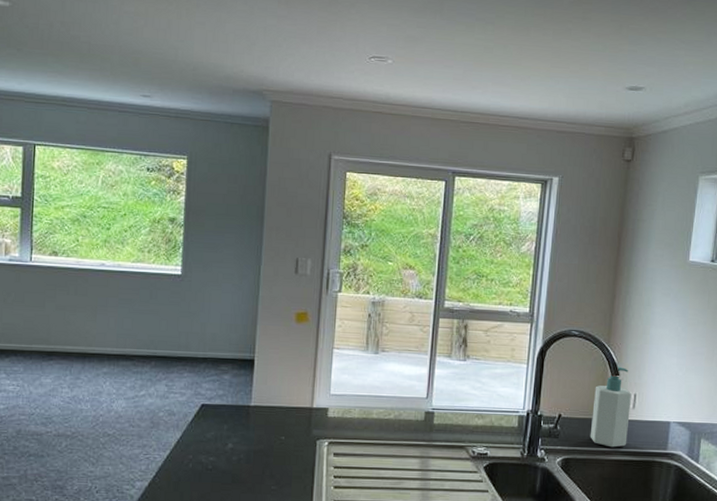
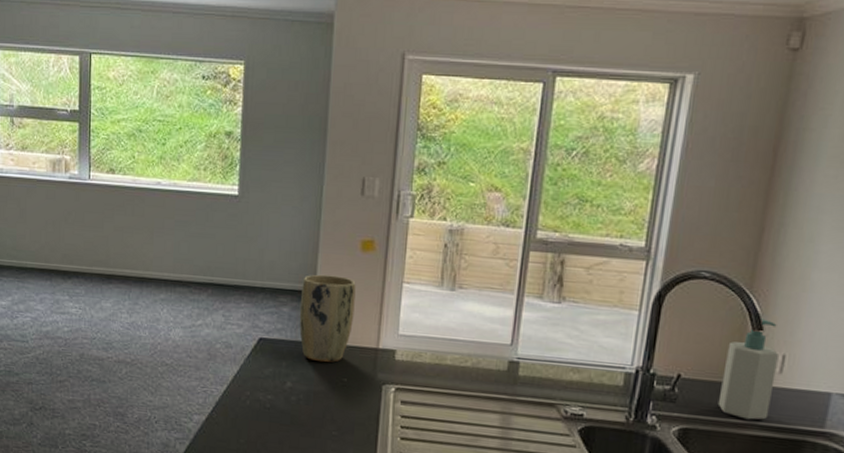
plant pot: none [239,344,292,423] -> present [299,274,356,362]

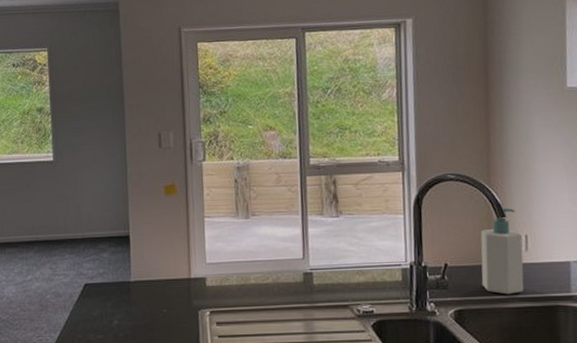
plant pot: present [299,274,356,362] -> none [117,219,166,298]

